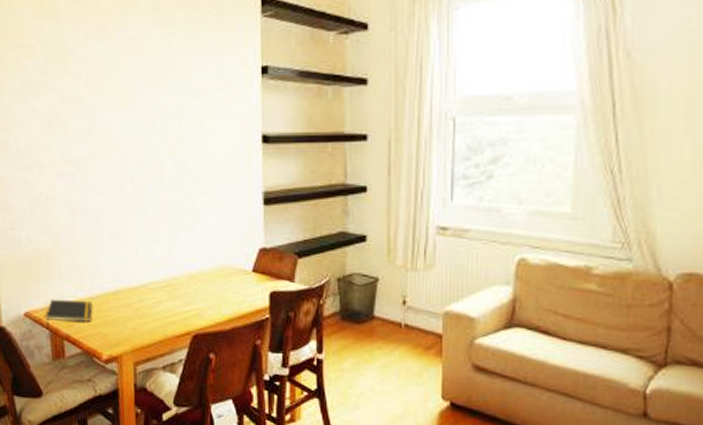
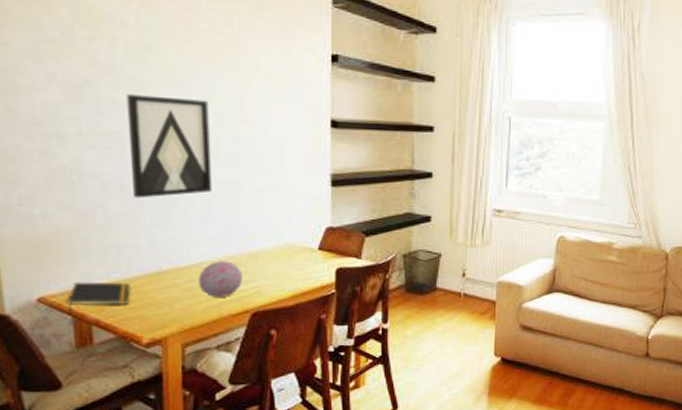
wall art: none [87,123,156,221] -> present [126,94,212,198]
decorative orb: none [146,282,185,318] -> present [198,261,244,297]

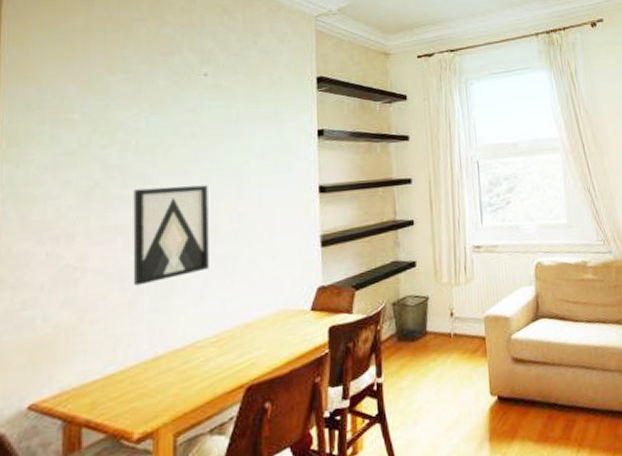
notepad: present [66,282,131,313] -> none [58,375,125,417]
decorative orb: present [198,261,244,297] -> none [193,335,238,377]

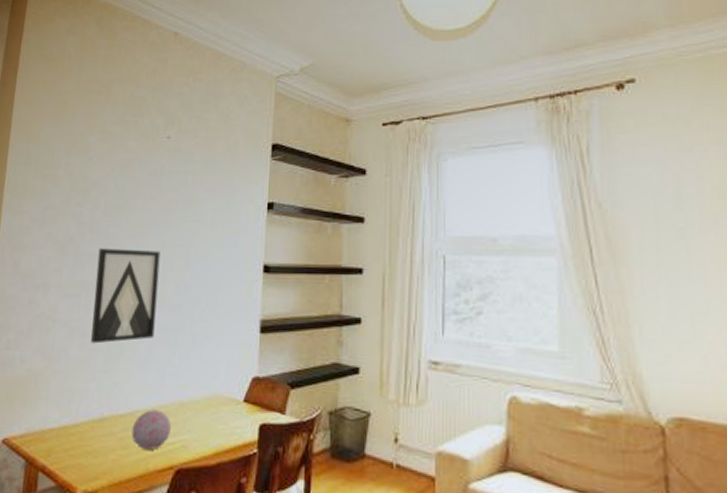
decorative orb: none [193,335,238,377] -> present [131,409,172,450]

